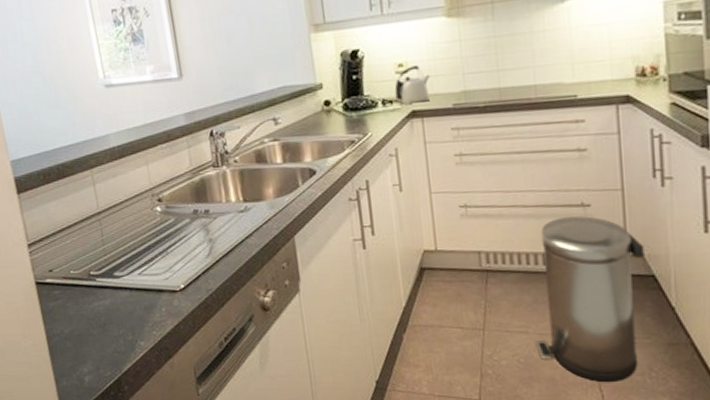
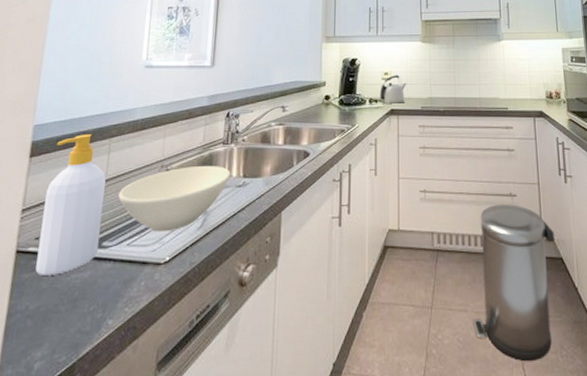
soap bottle: none [39,166,112,304] -> present [35,134,106,276]
bowl: none [115,191,230,261] -> present [118,166,231,232]

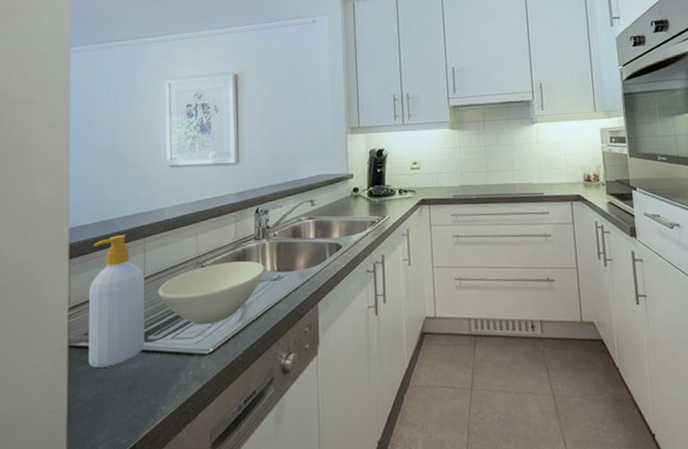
kettle: present [380,75,407,104] -> none [409,164,437,194]
pedal bin: present [472,205,555,361] -> none [512,289,595,436]

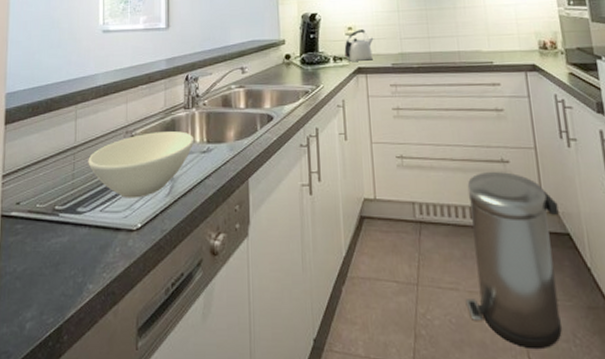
soap bottle: present [88,235,144,368] -> none [19,101,75,239]
kettle: none [409,164,437,194] -> present [344,29,374,61]
pedal bin: none [512,289,595,436] -> present [465,172,562,348]

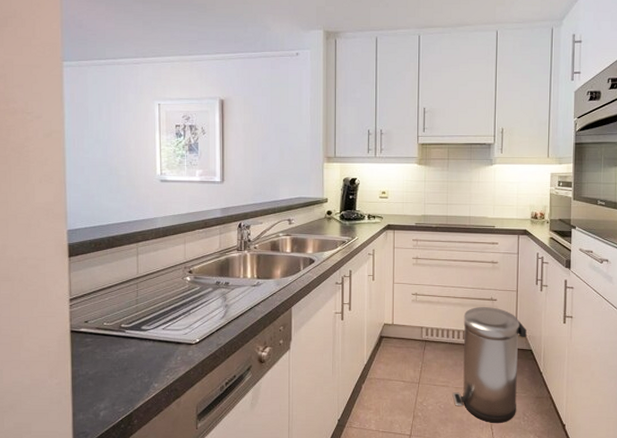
bowl: present [88,131,195,198] -> none [150,268,246,320]
kettle: present [344,29,374,61] -> none [377,194,403,220]

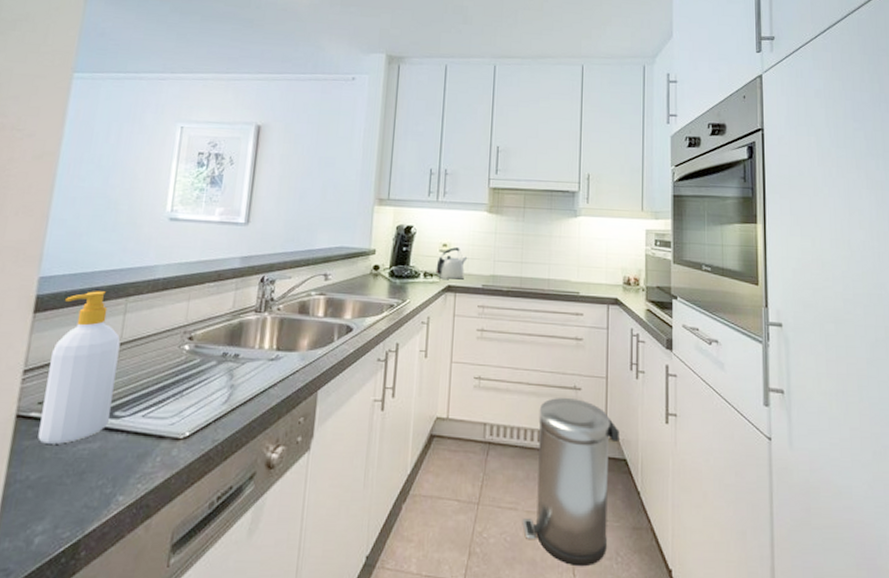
soap bottle: none [88,239,138,350] -> present [38,291,121,444]
kettle: none [377,194,403,220] -> present [436,247,468,279]

